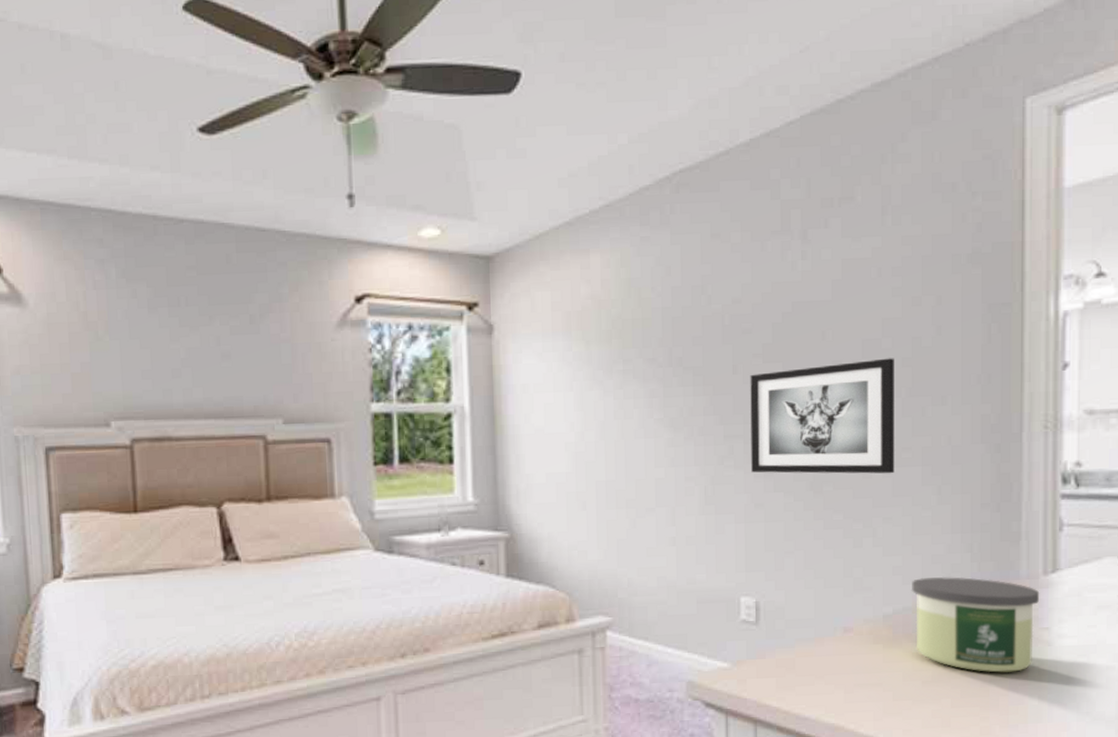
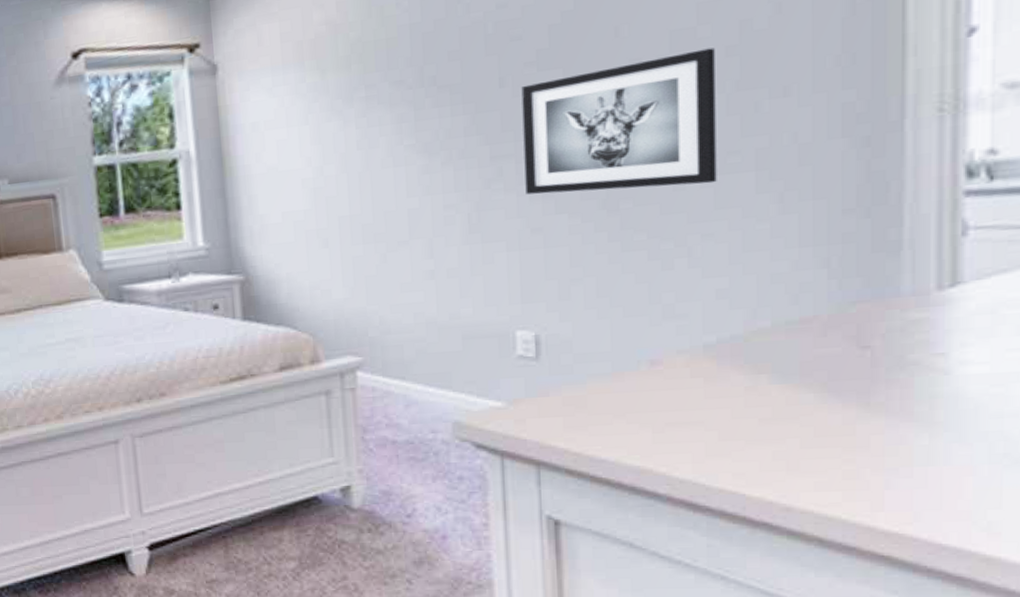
candle: present [911,576,1040,673] -> none [741,297,932,408]

